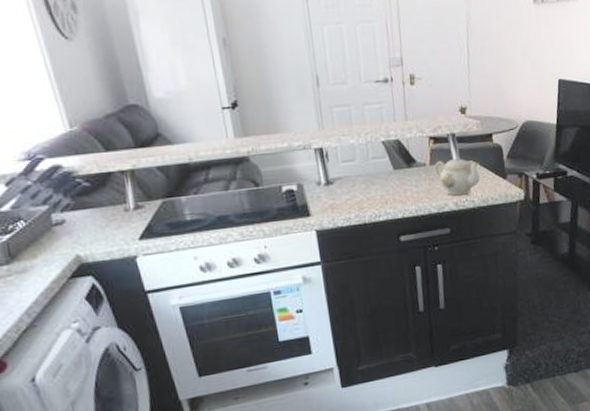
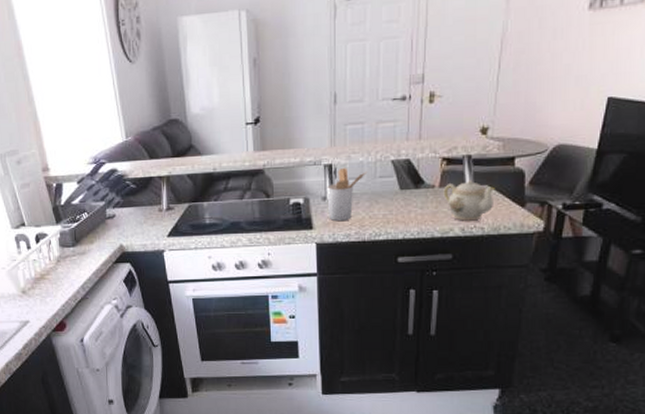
utensil holder: none [320,150,359,206] -> present [327,167,367,222]

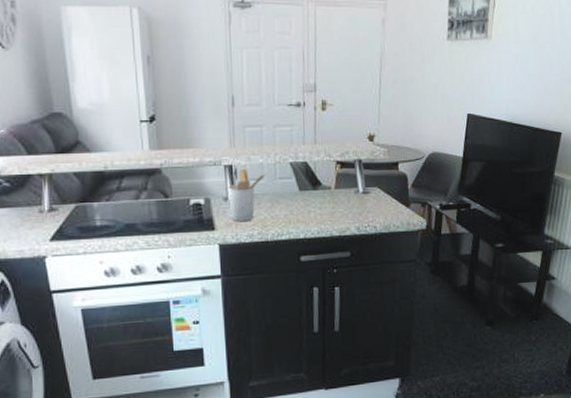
teapot: present [443,180,495,221] -> none [339,182,384,220]

